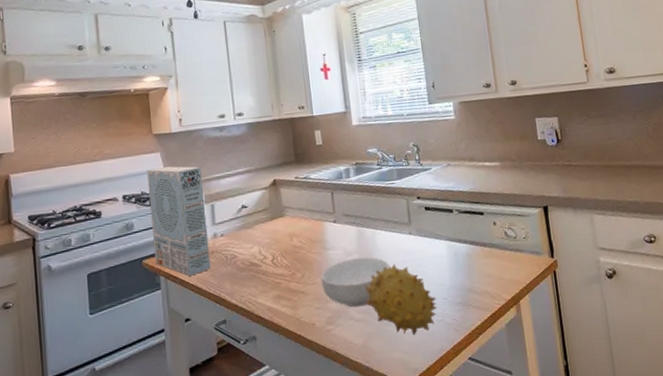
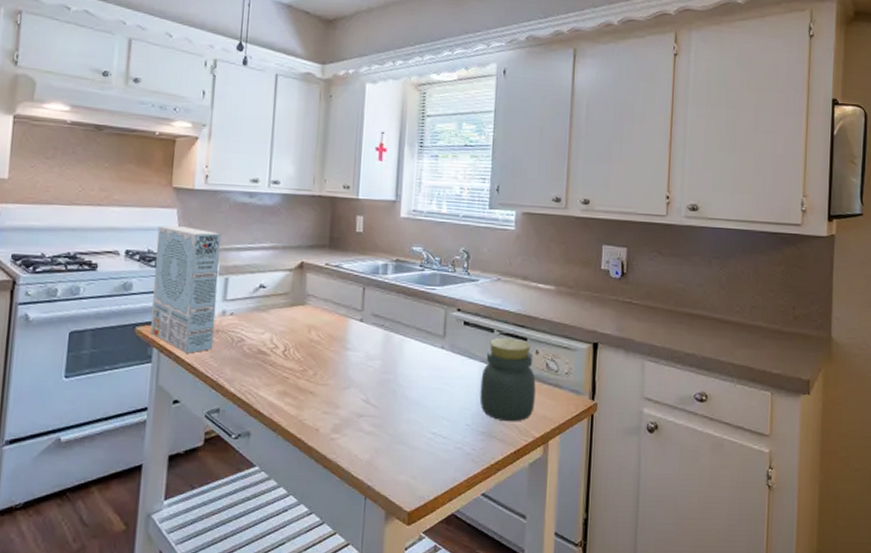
cereal bowl: present [321,257,390,307] -> none [334,364,414,419]
fruit: present [364,264,437,336] -> none [380,378,459,460]
jar: none [448,214,501,290] -> present [480,337,536,422]

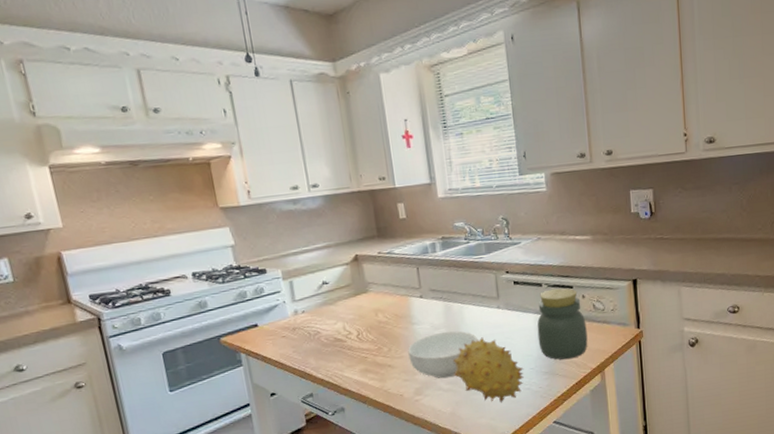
cereal box: present [150,225,221,354] -> none [216,241,294,353]
cereal bowl: none [334,364,414,419] -> present [408,331,478,379]
fruit: none [380,378,459,460] -> present [452,337,524,403]

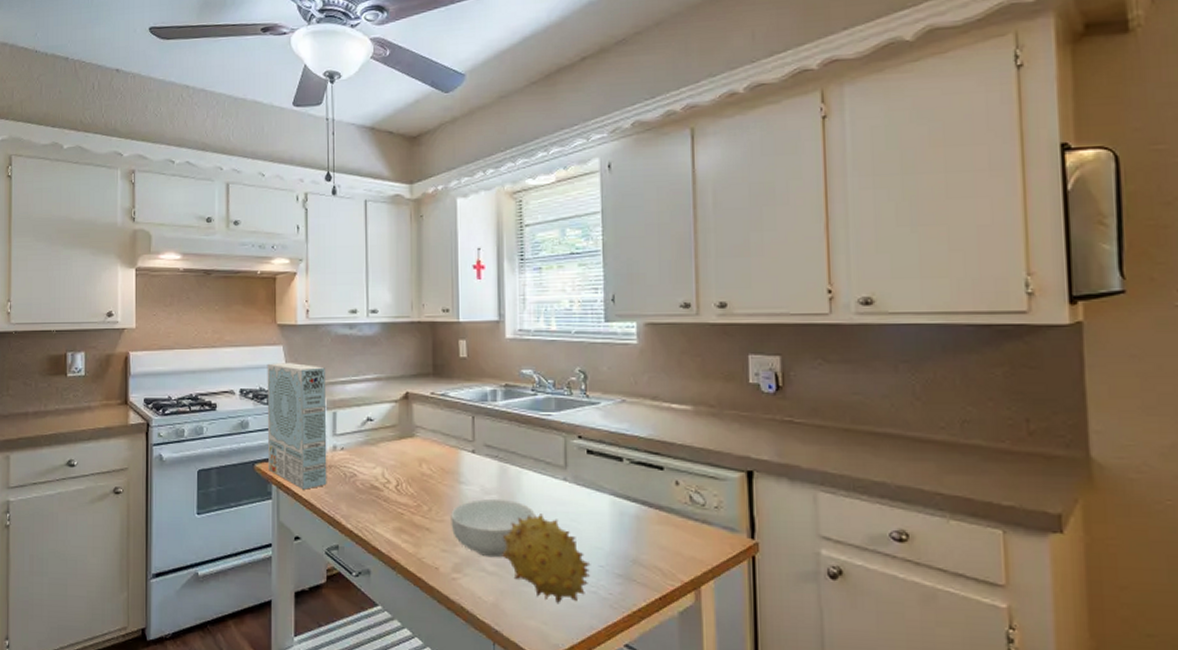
cereal box: none [216,241,294,353] -> present [267,362,327,490]
jar: present [537,288,588,360] -> none [612,466,680,564]

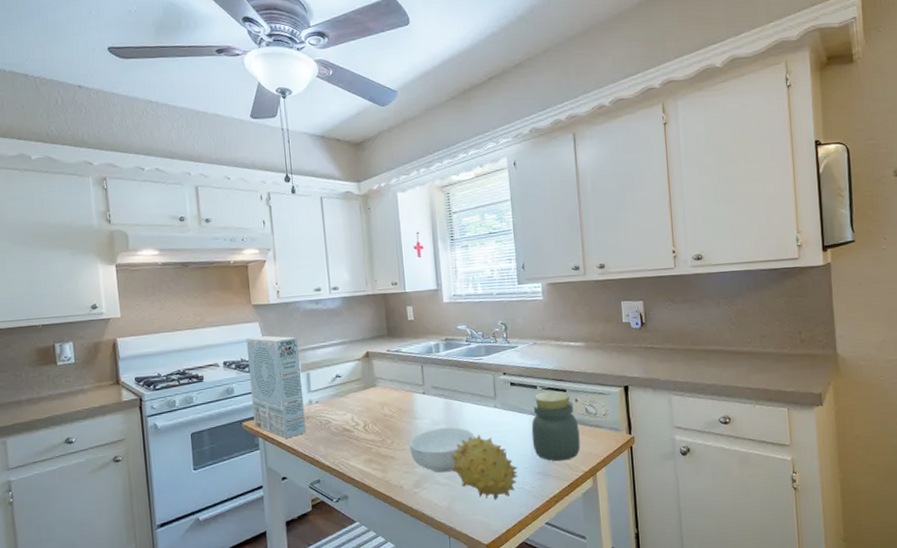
jar: none [612,466,680,564] -> present [531,391,581,461]

